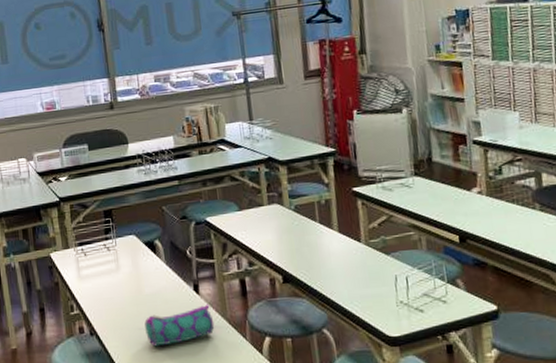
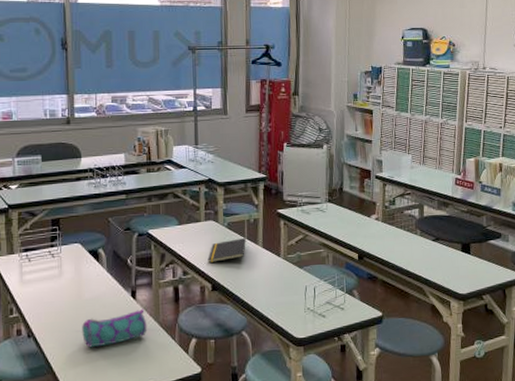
notepad: none [275,222,319,251] -> present [208,238,246,263]

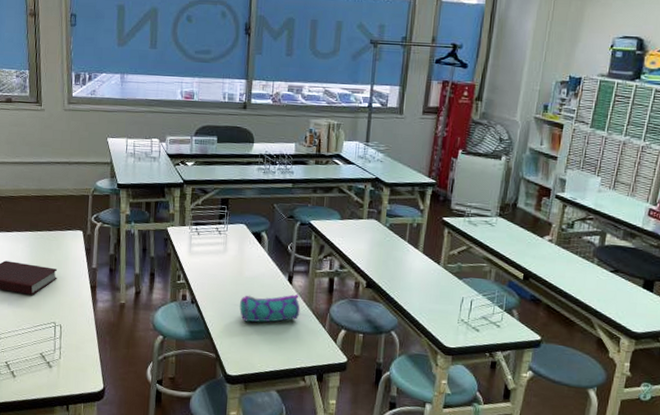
notepad: present [208,238,246,263] -> none [365,240,406,261]

